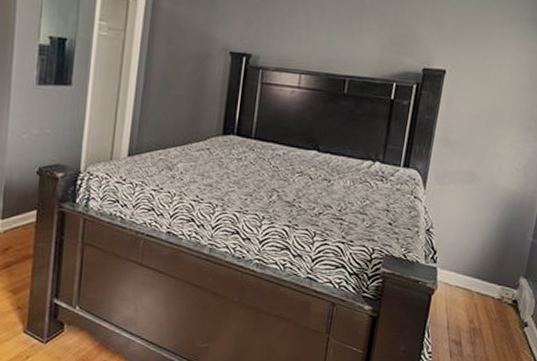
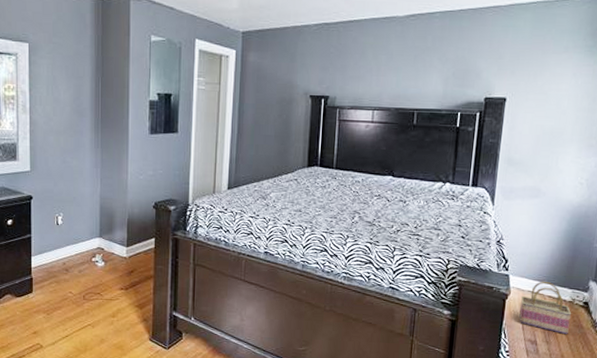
basket: none [444,275,499,336] -> present [519,281,571,335]

